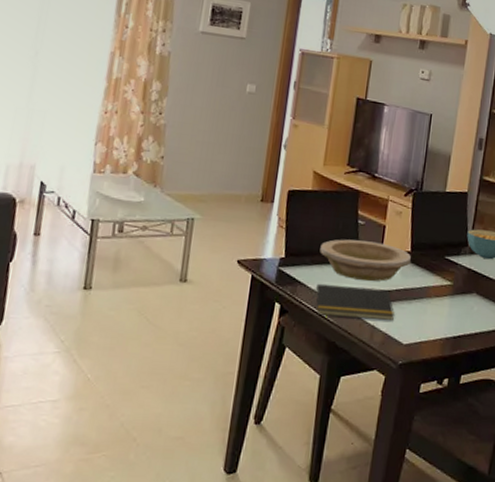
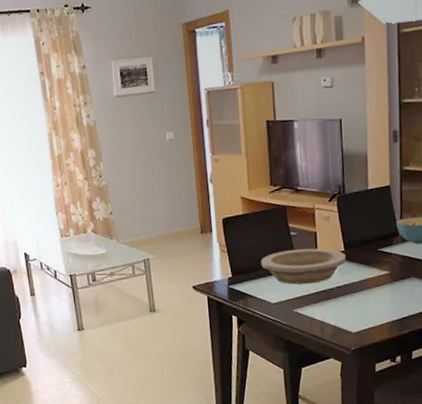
notepad: present [313,283,395,320] -> none [263,287,341,320]

